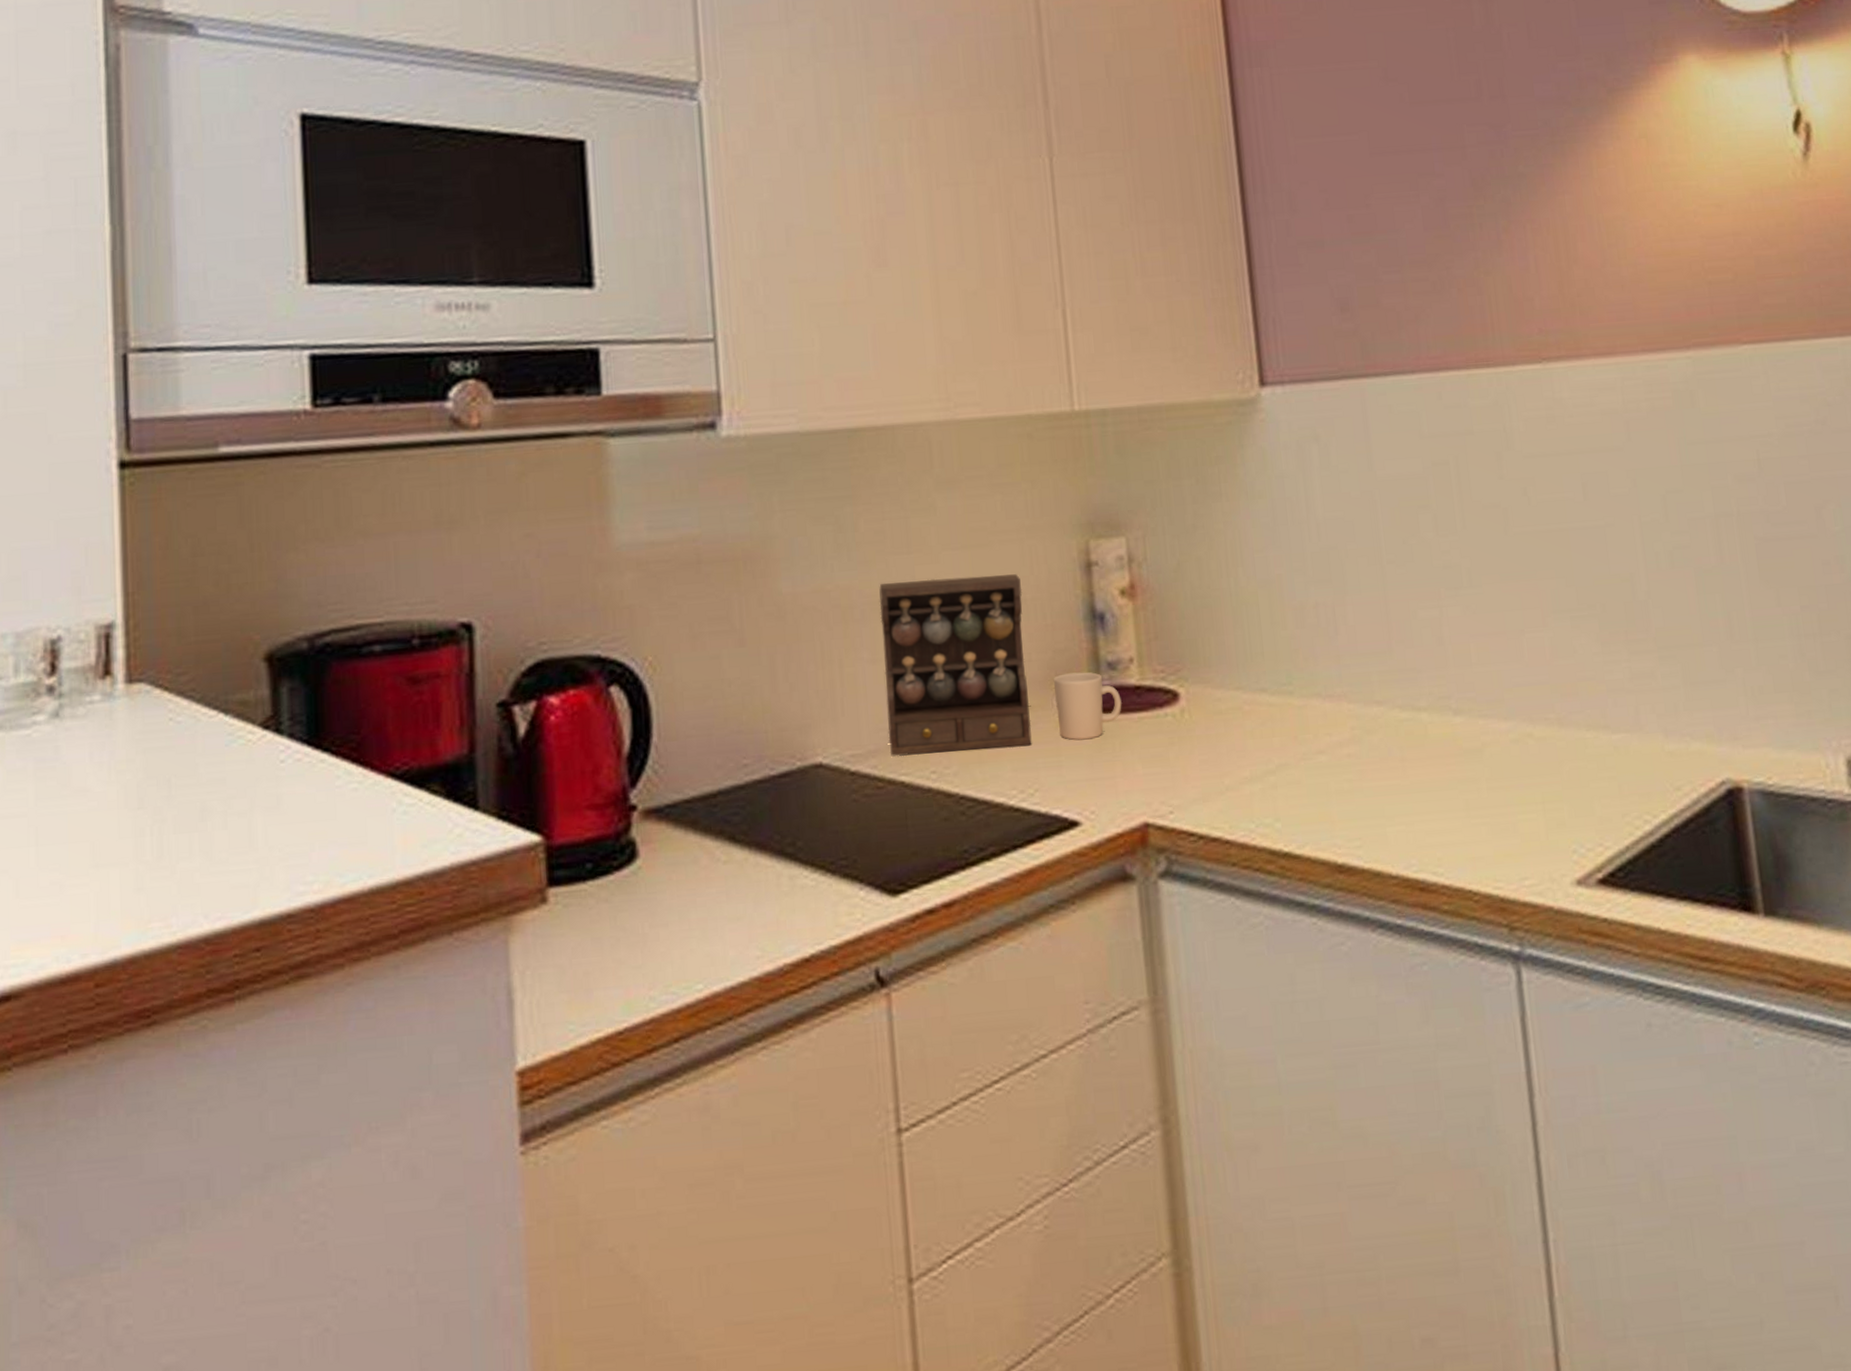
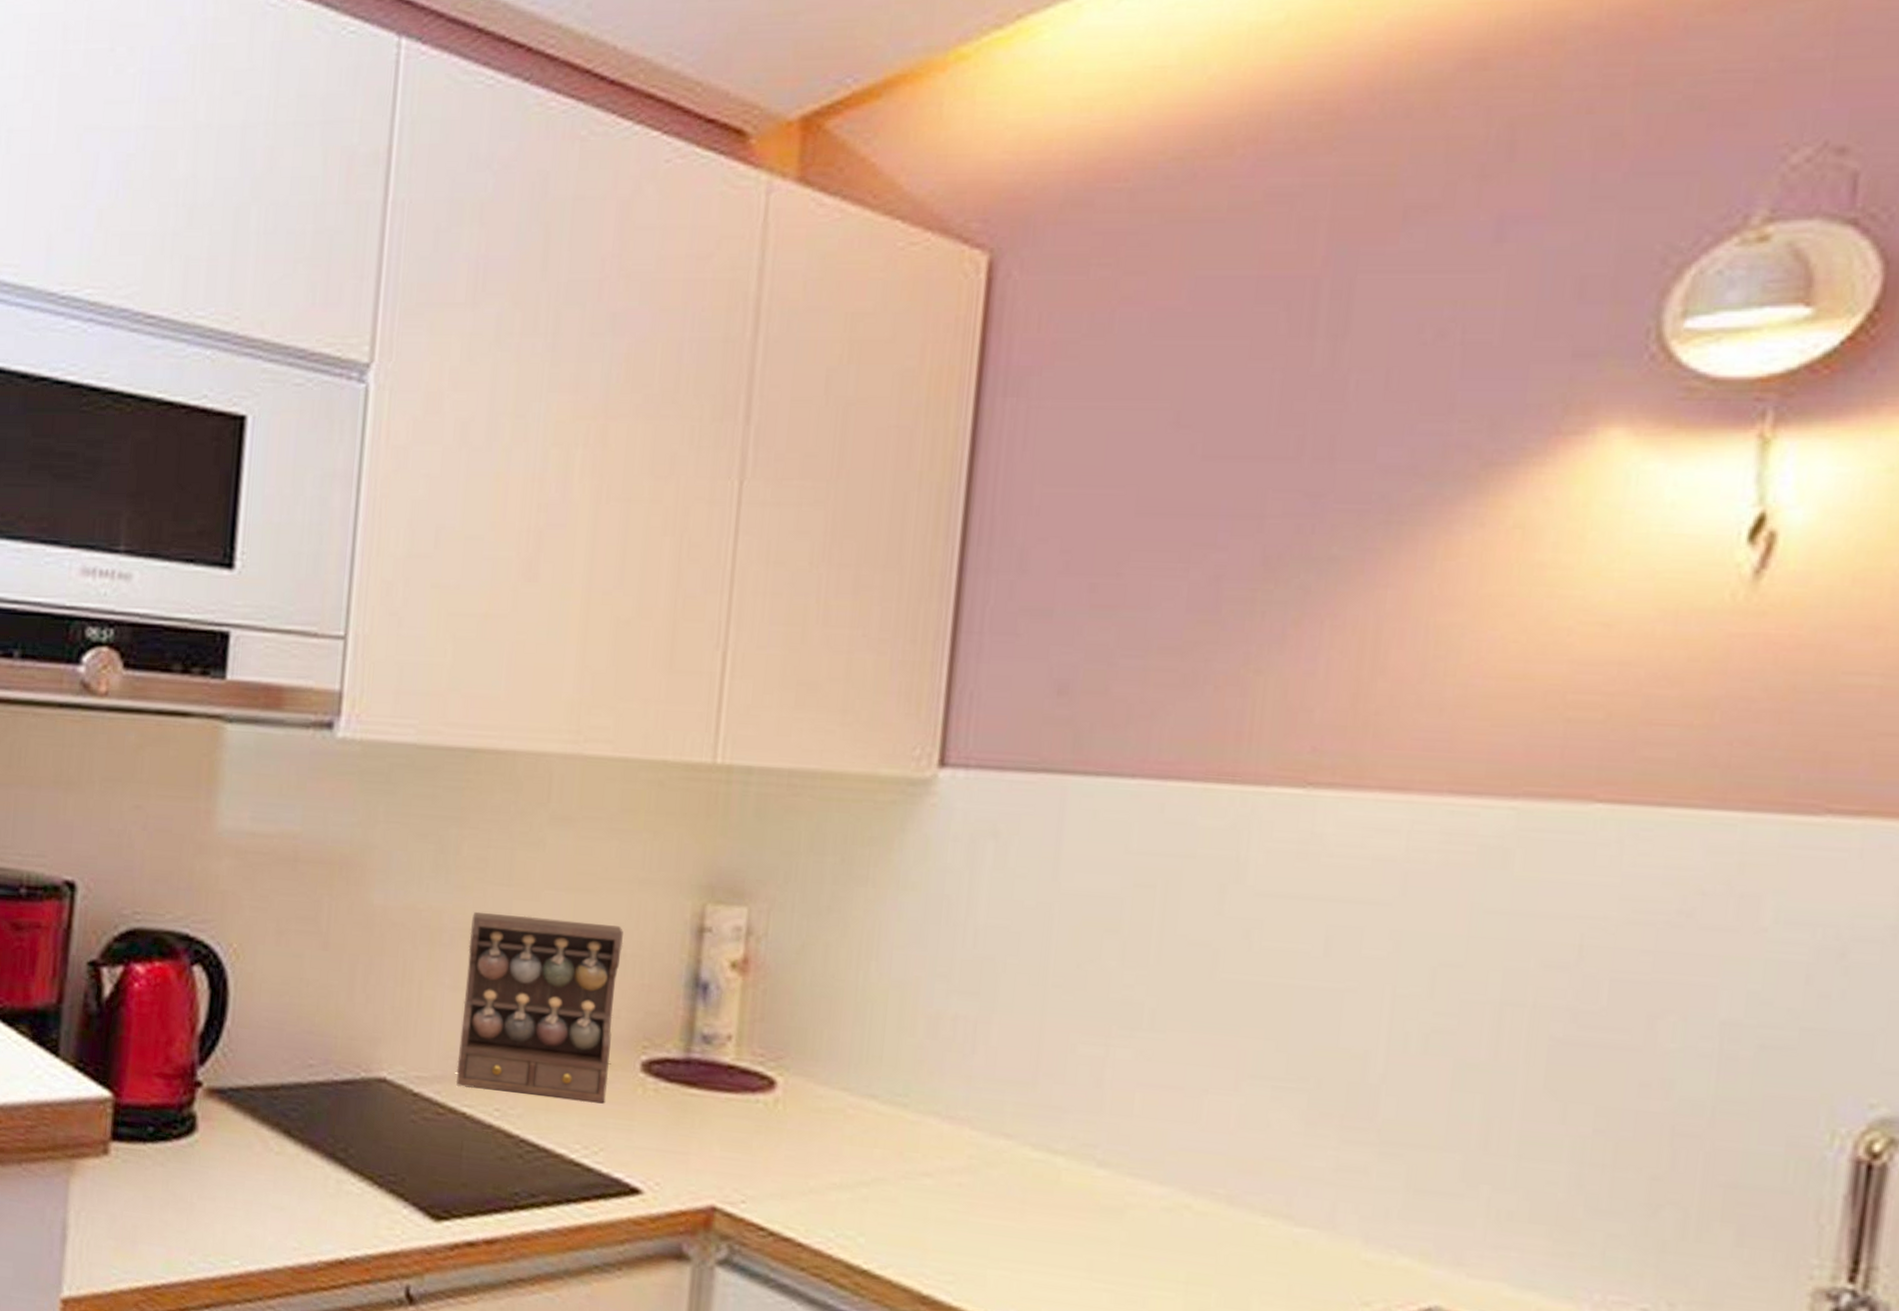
mug: present [1053,672,1122,741] -> none [637,1037,711,1110]

